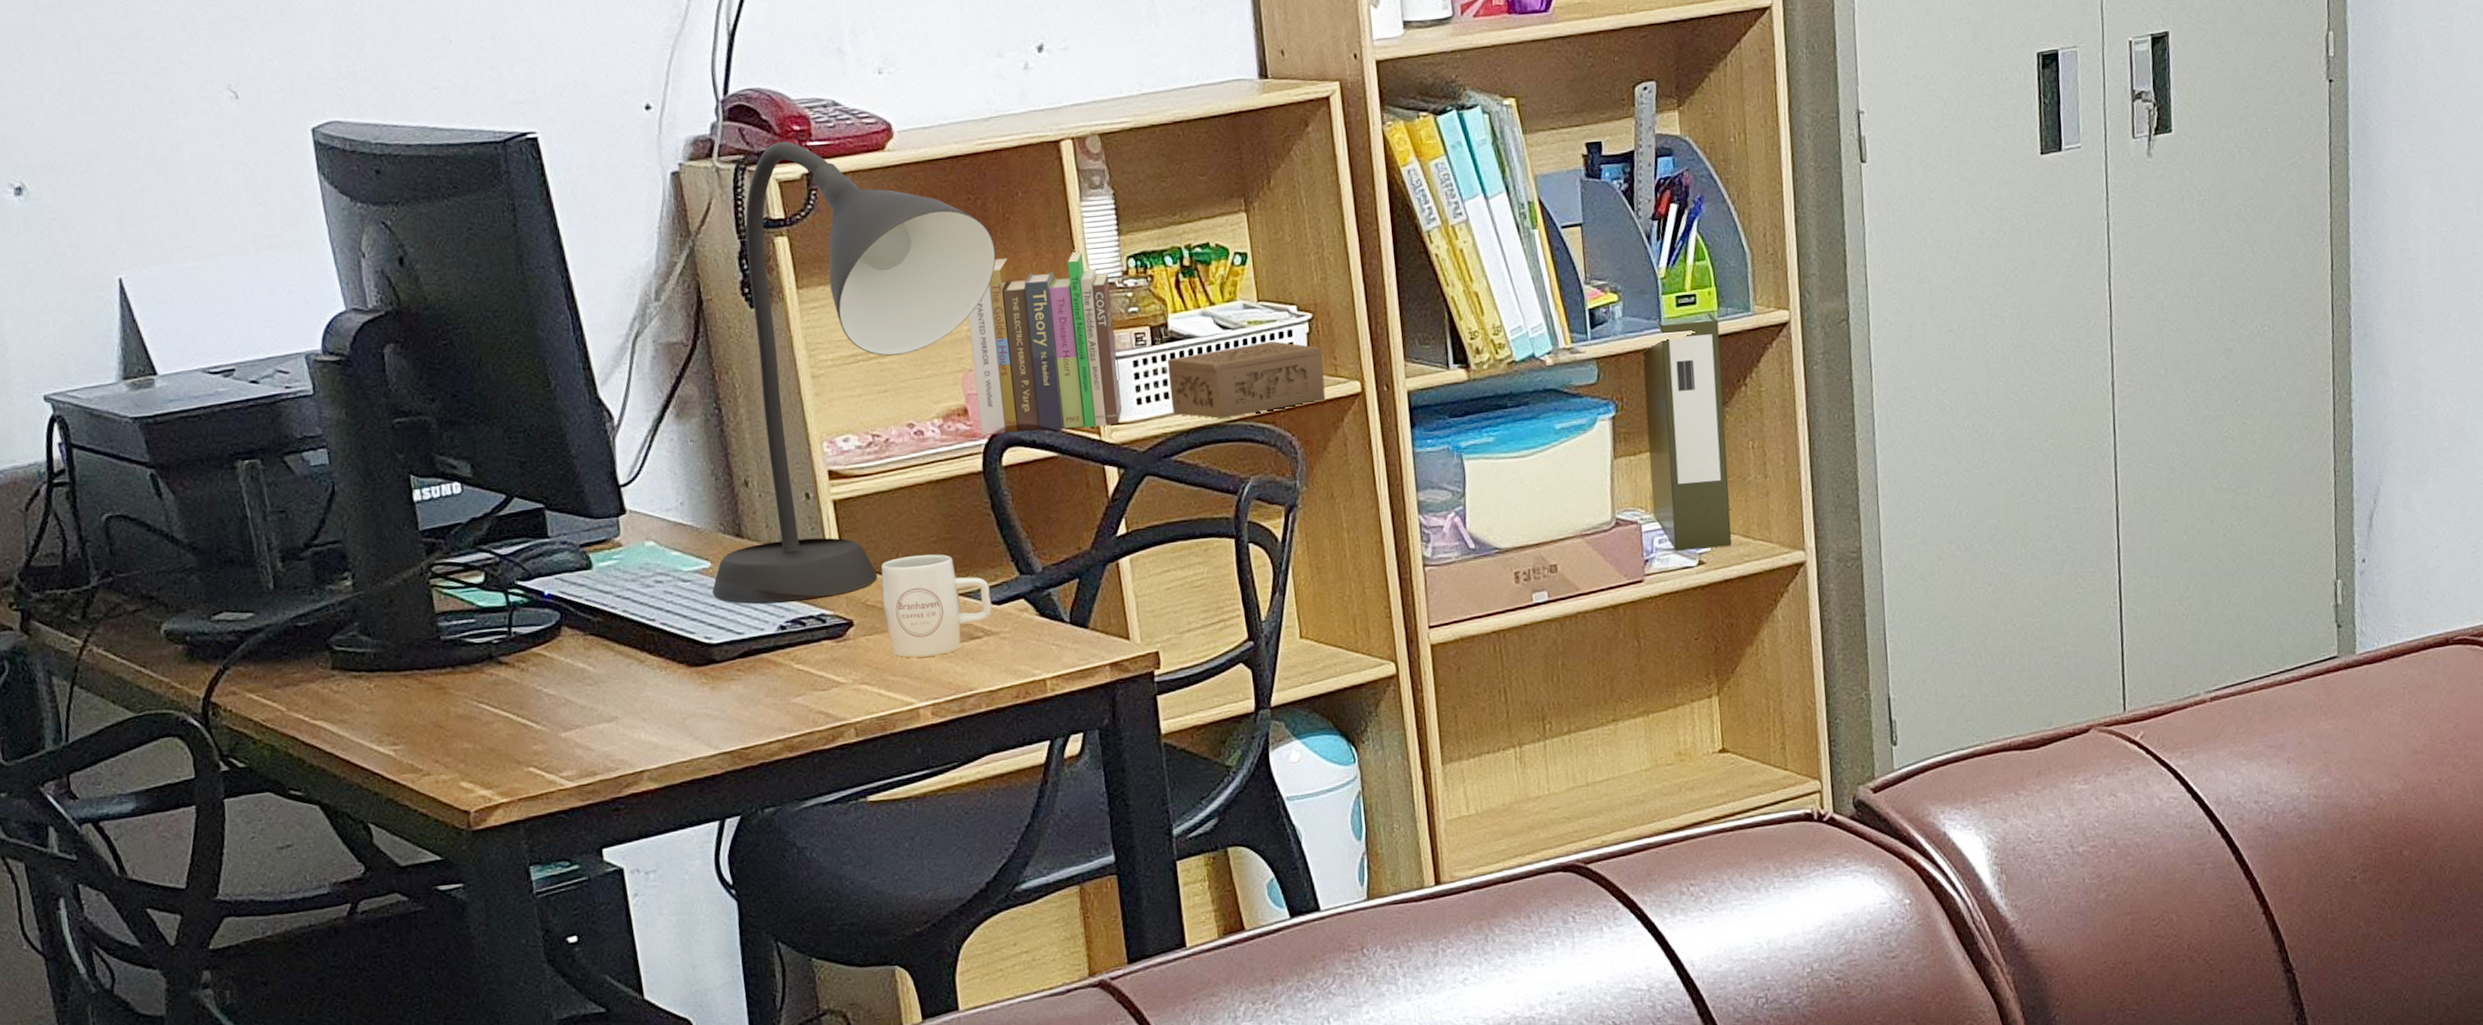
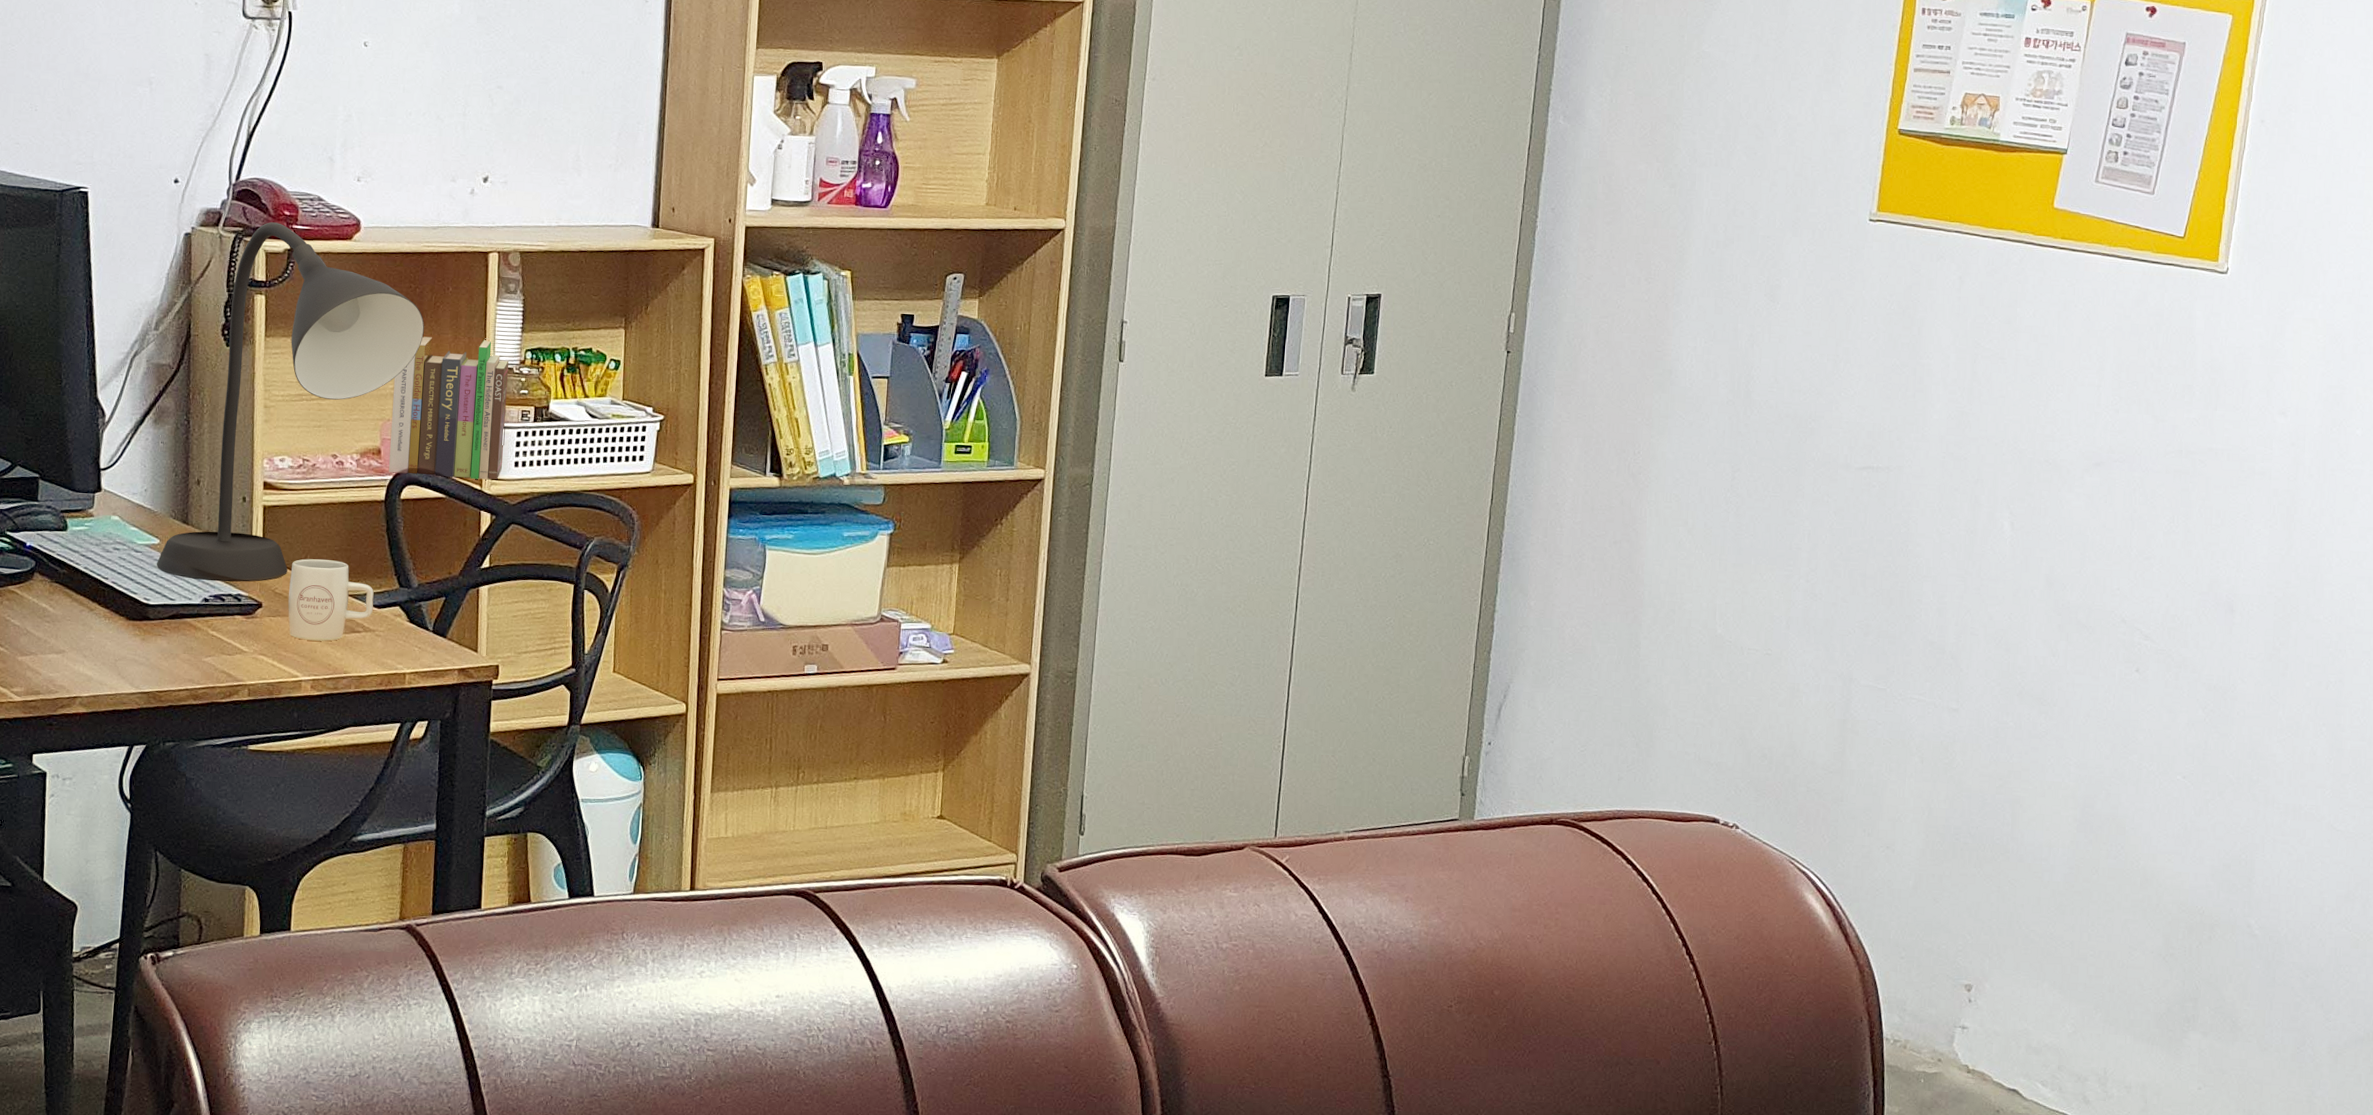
decorative box: present [1167,341,1326,419] -> none [541,432,667,488]
binder: present [1642,310,1732,551] -> none [912,459,987,652]

